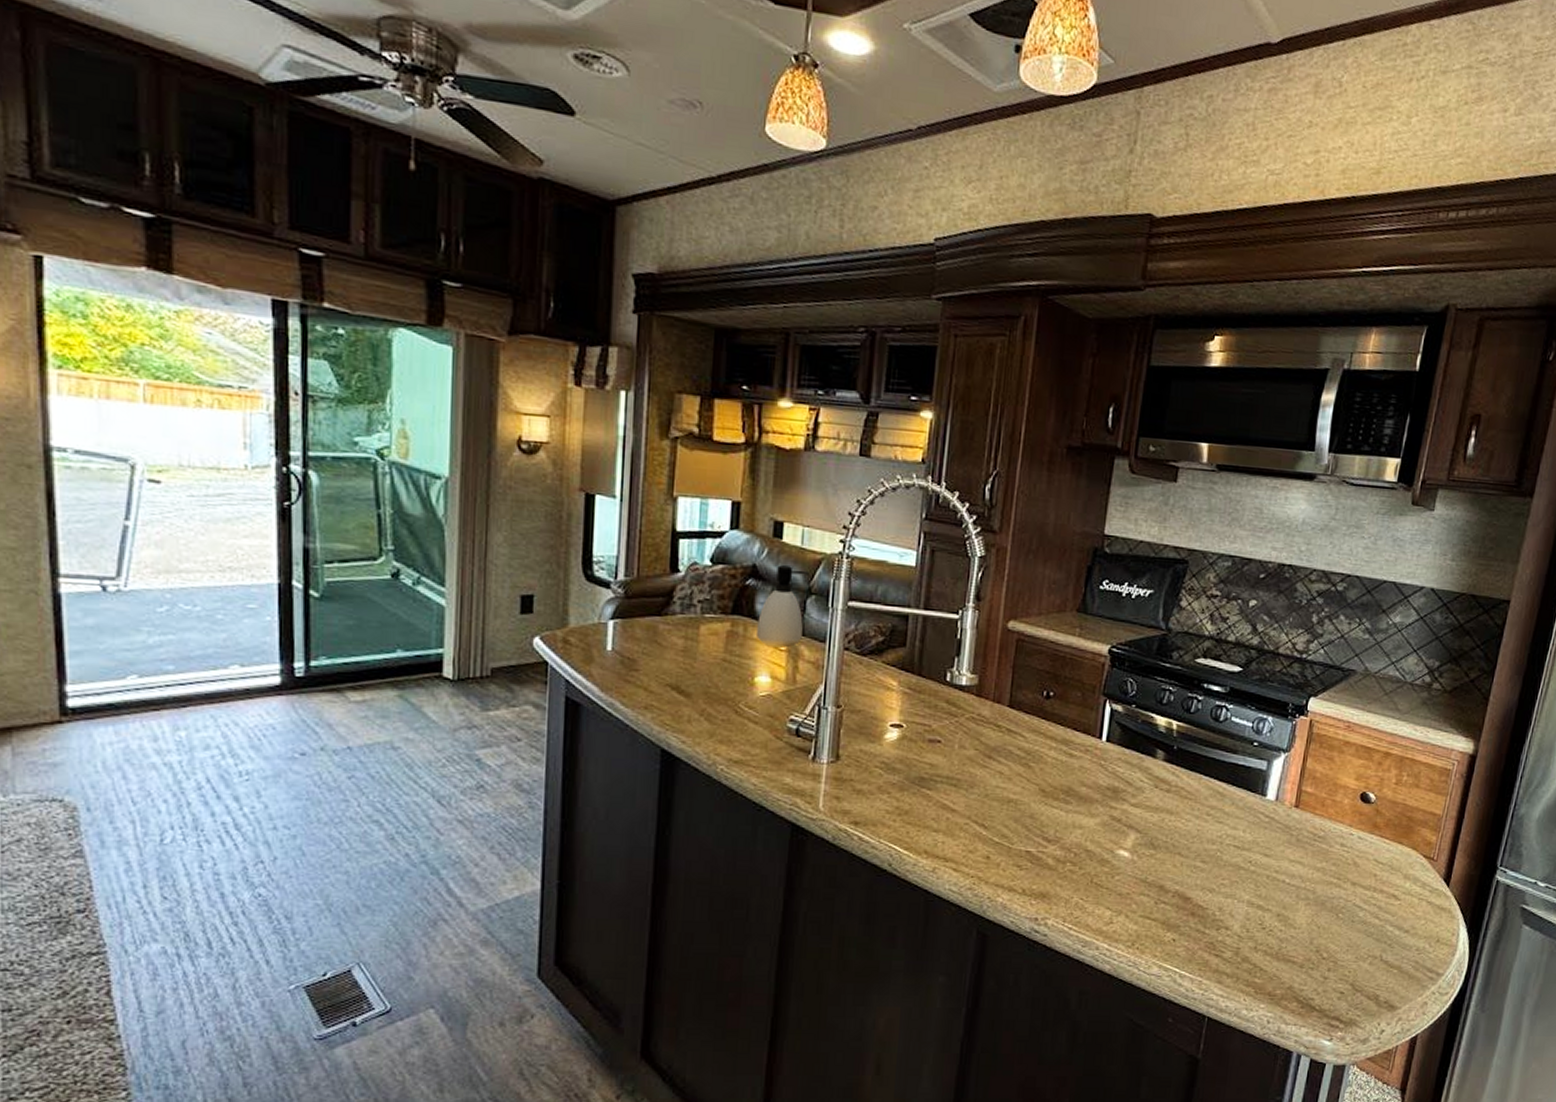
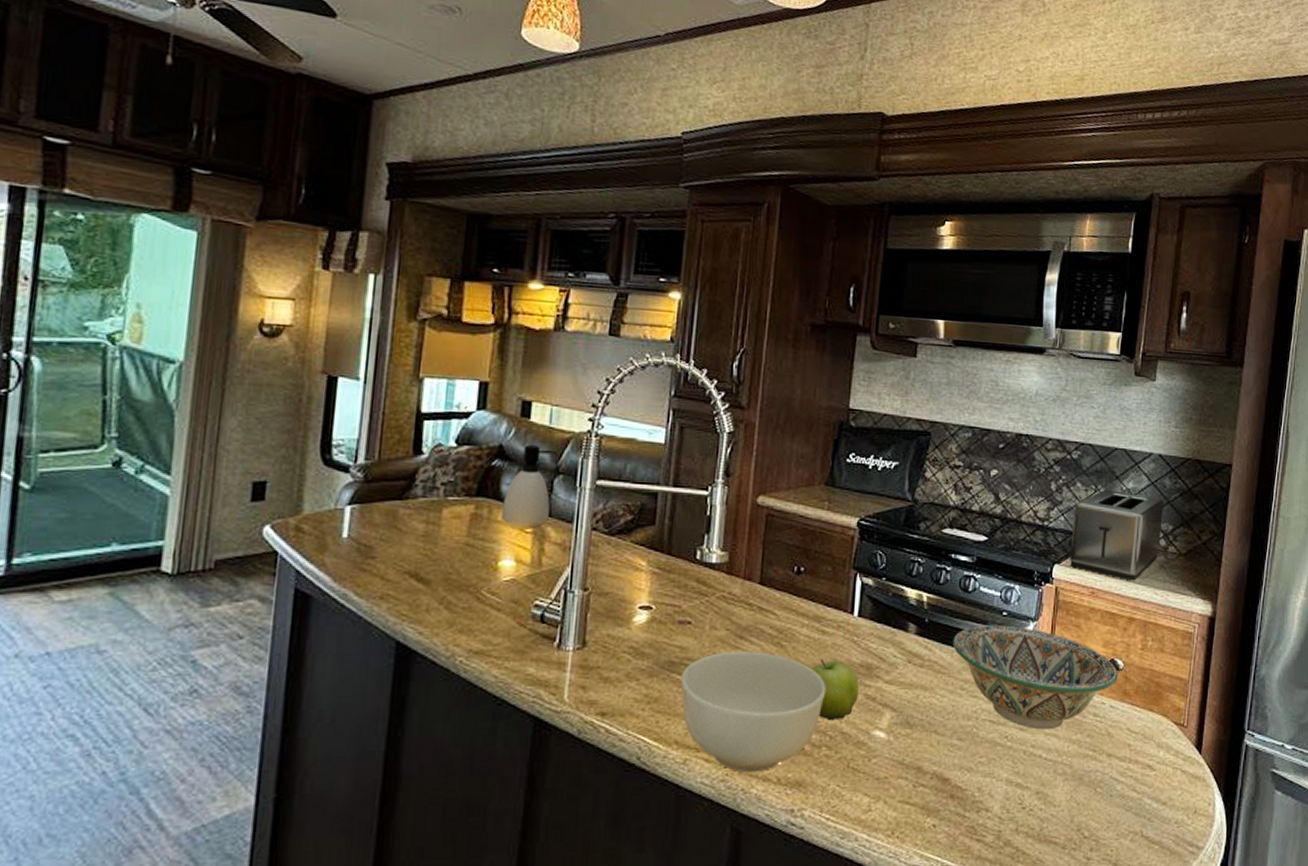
bowl: none [930,770,1072,883] -> present [681,651,826,773]
fruit: none [1058,780,1105,839] -> present [811,658,859,721]
decorative bowl: none [1200,754,1369,857] -> present [952,625,1118,730]
toaster: none [1326,622,1432,717] -> present [1068,489,1163,581]

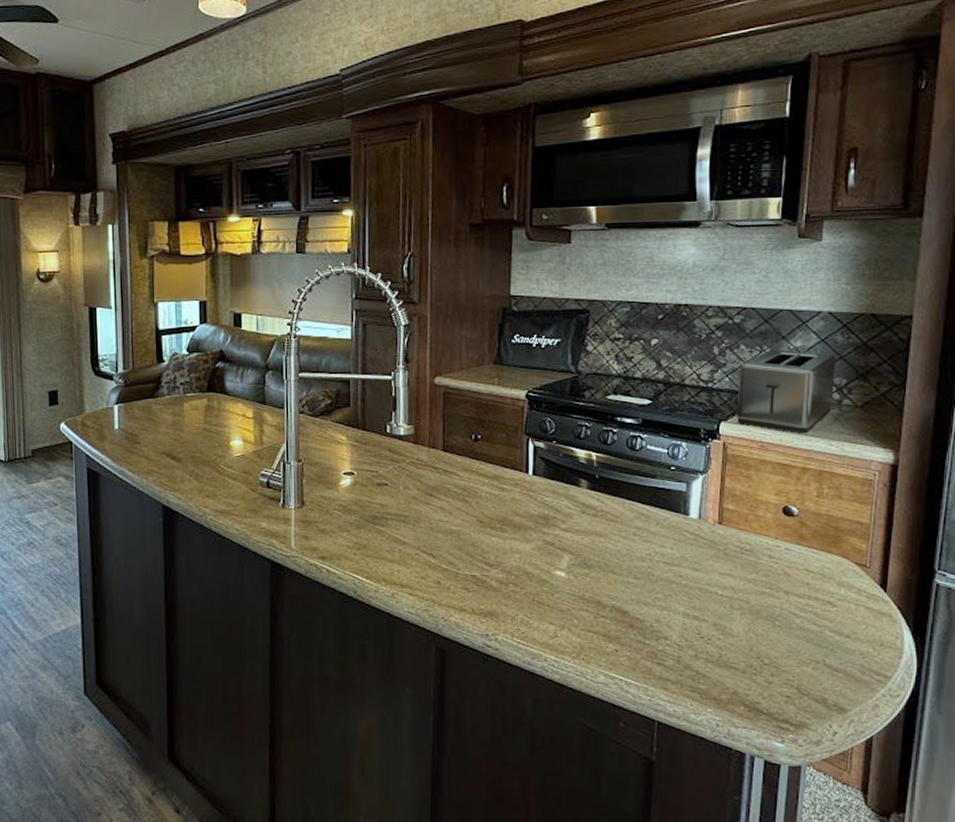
soap dispenser: present [501,444,557,530] -> none [228,347,266,416]
bowl: present [681,651,826,773] -> none [383,507,509,605]
fruit: present [811,658,859,721] -> none [494,511,538,563]
decorative bowl: present [952,625,1118,730] -> none [623,478,793,570]

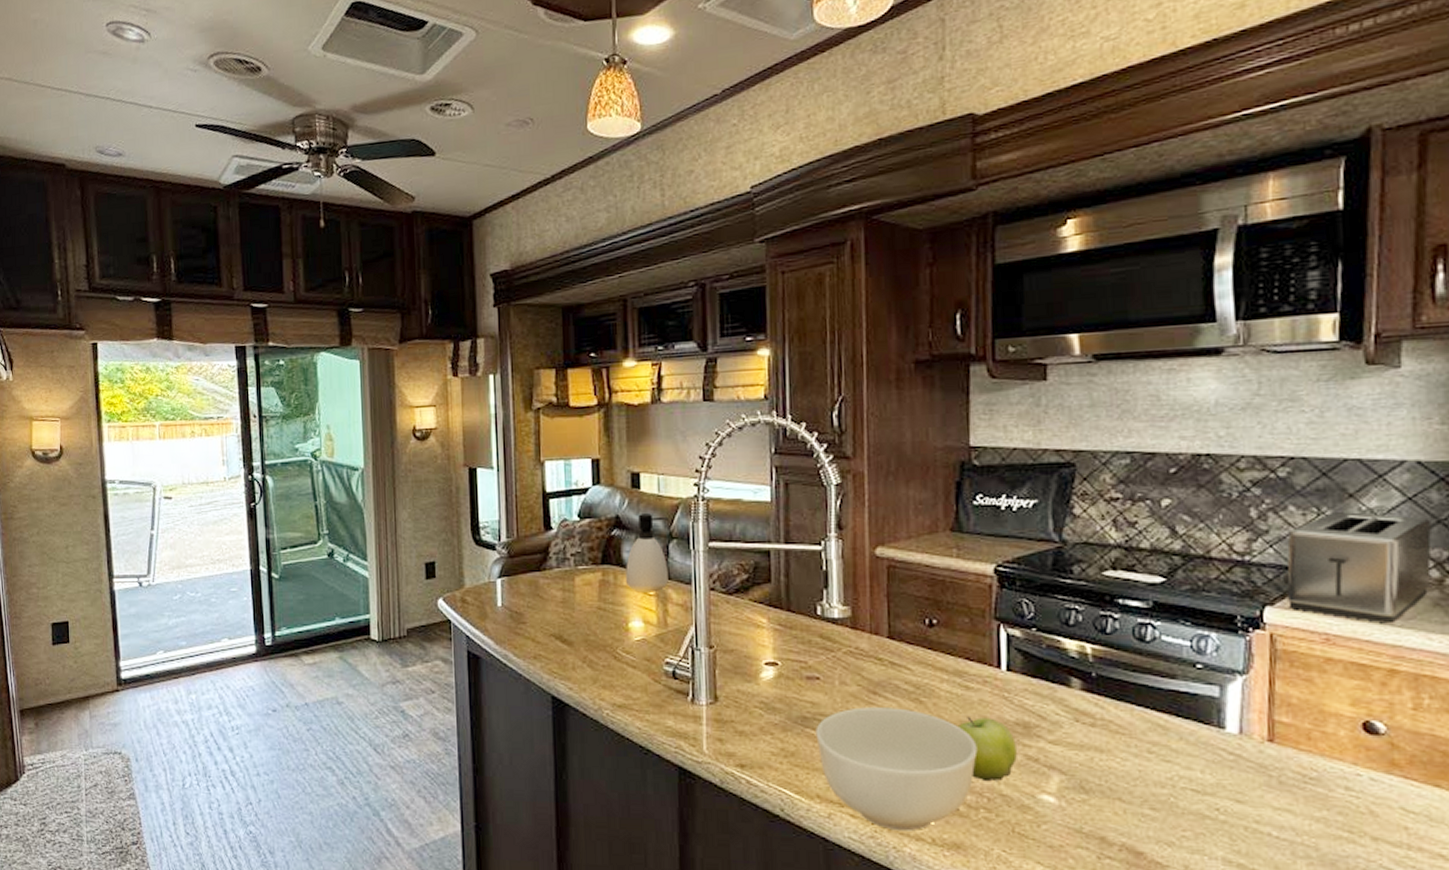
soap dispenser: none [228,347,266,416] -> present [626,512,669,593]
bowl: none [383,507,509,605] -> present [815,707,978,831]
fruit: none [494,511,538,563] -> present [957,715,1017,782]

